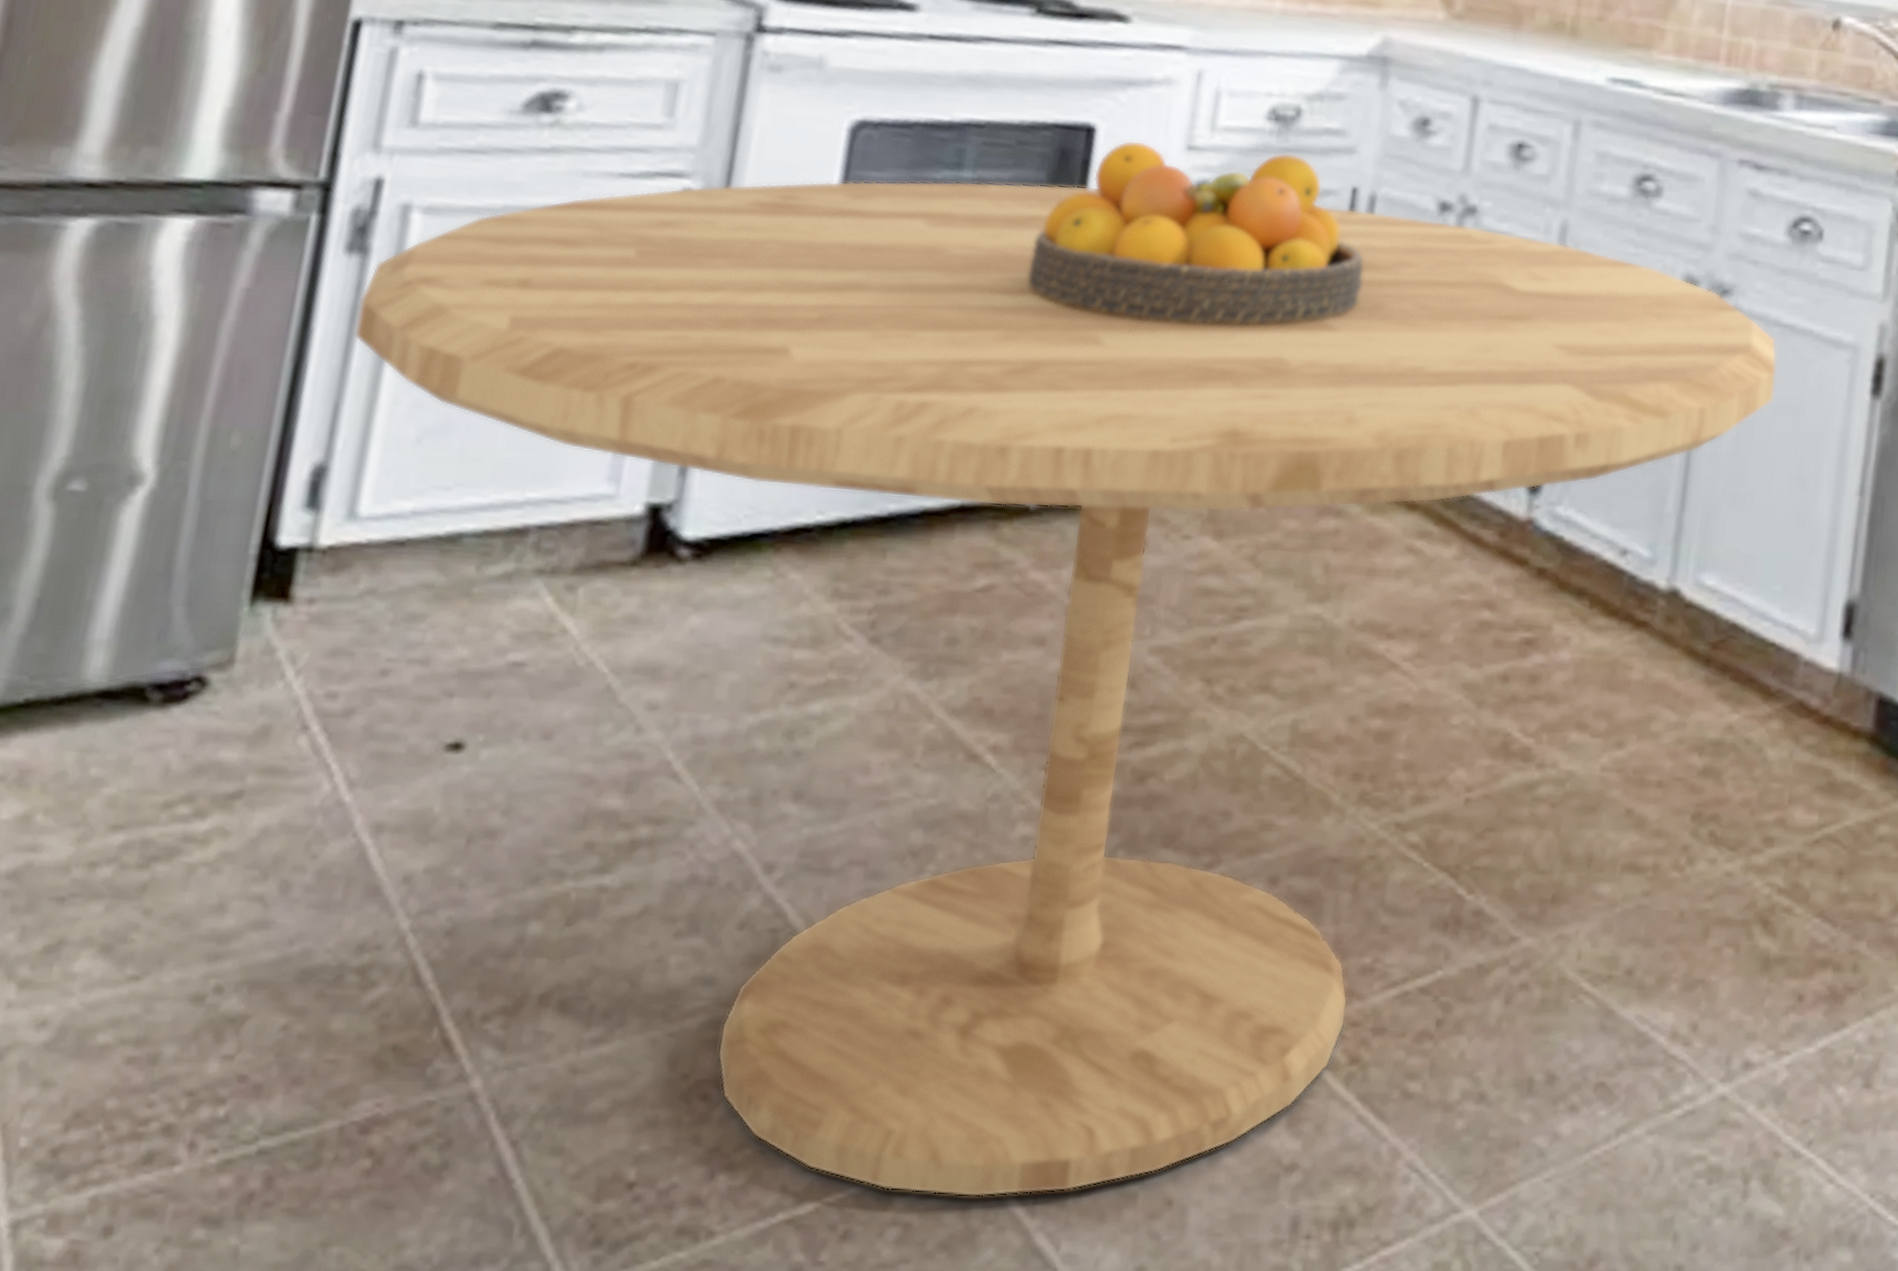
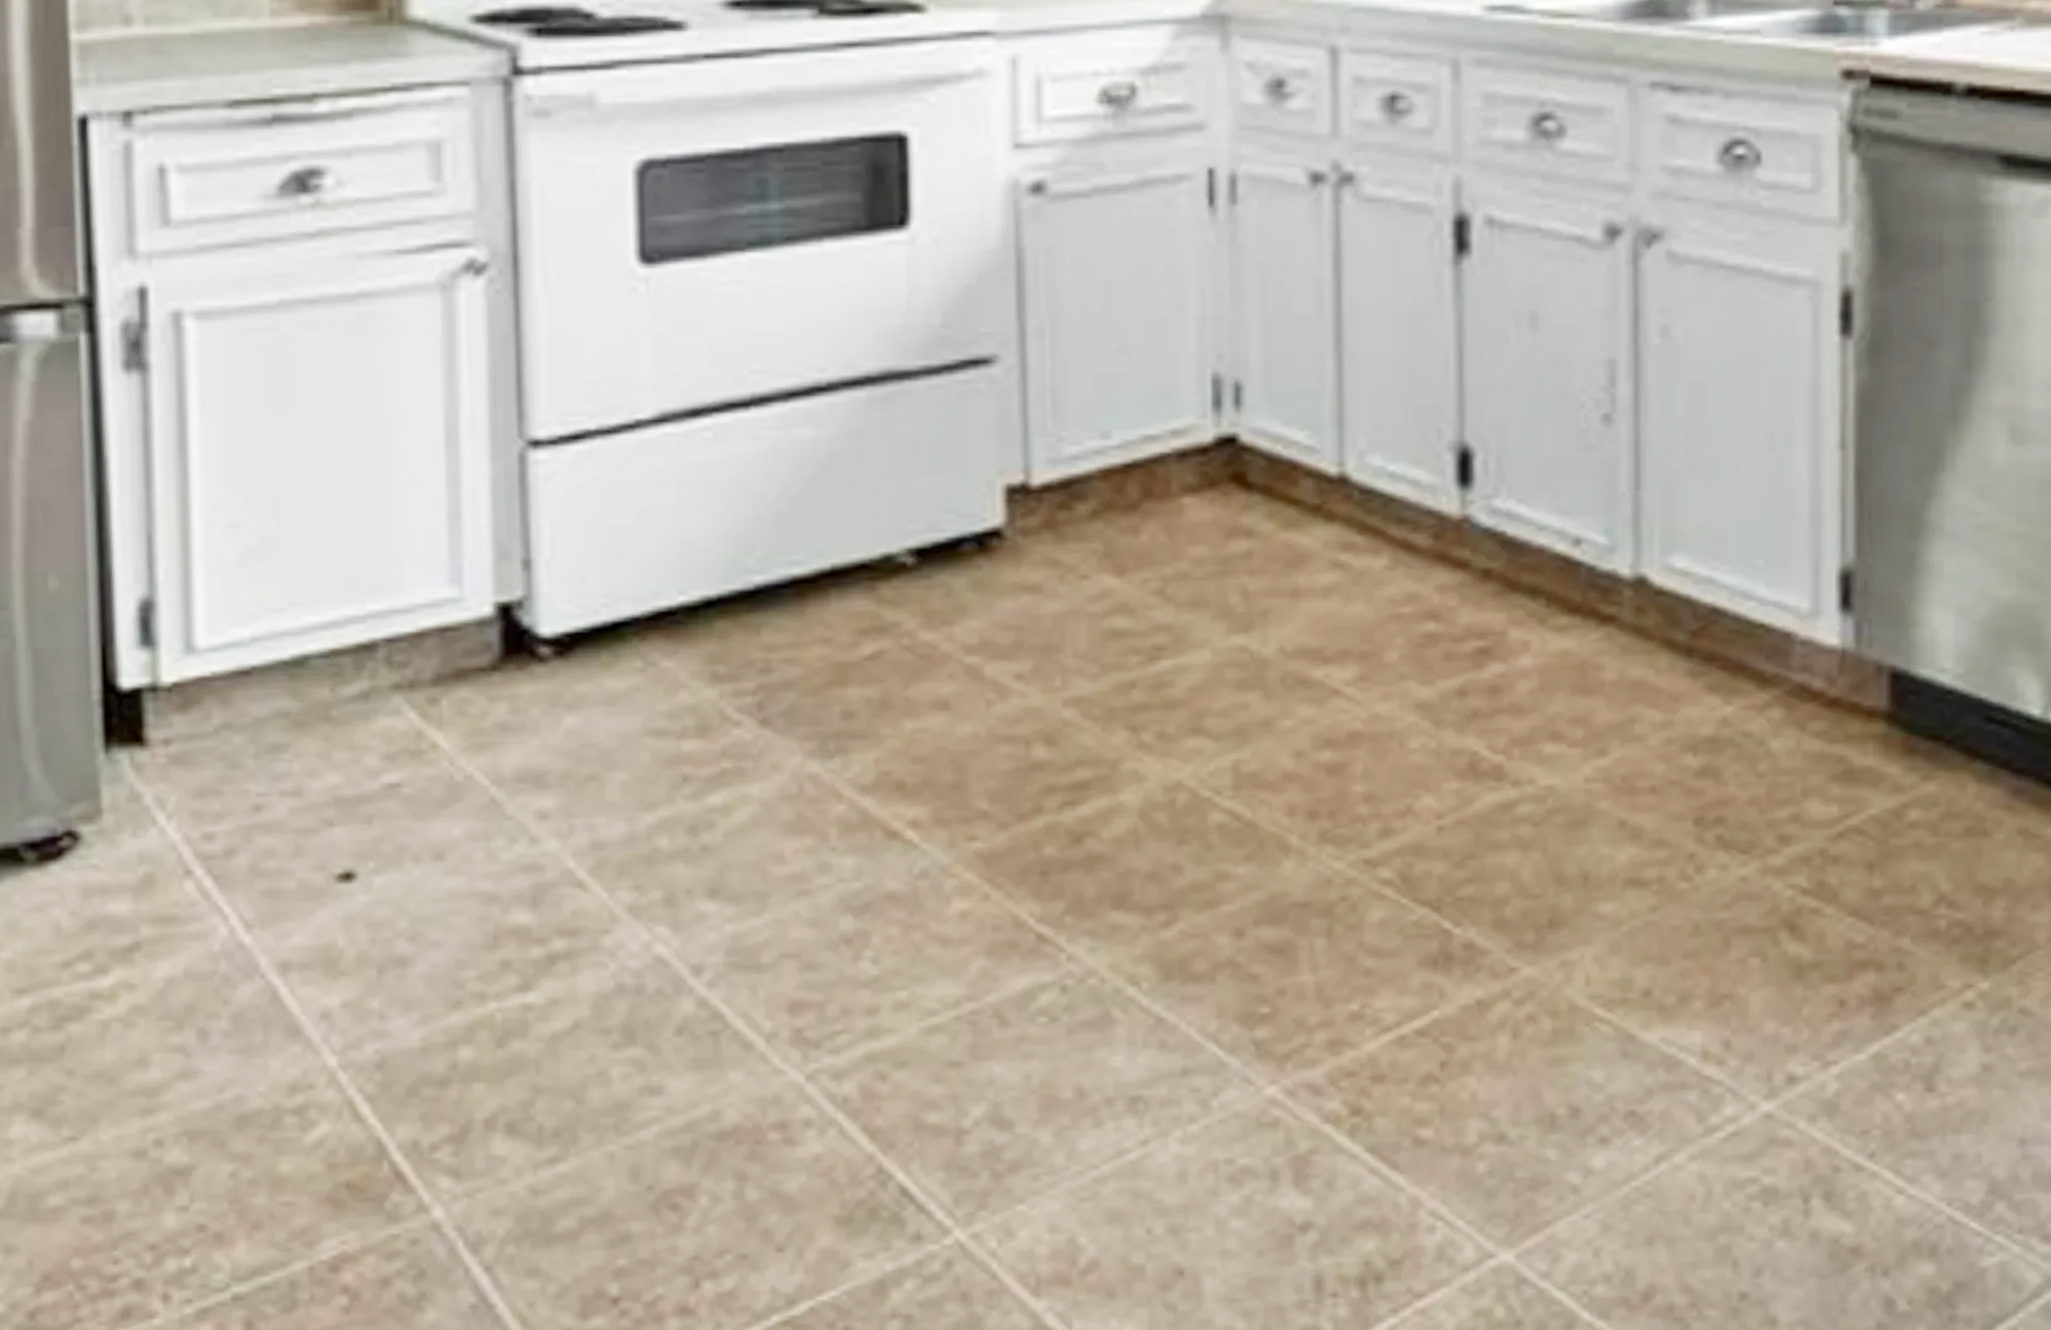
dining table: present [353,181,1778,1198] -> none [149,192,1728,1285]
fruit bowl: present [1028,140,1363,326] -> none [861,138,1236,346]

